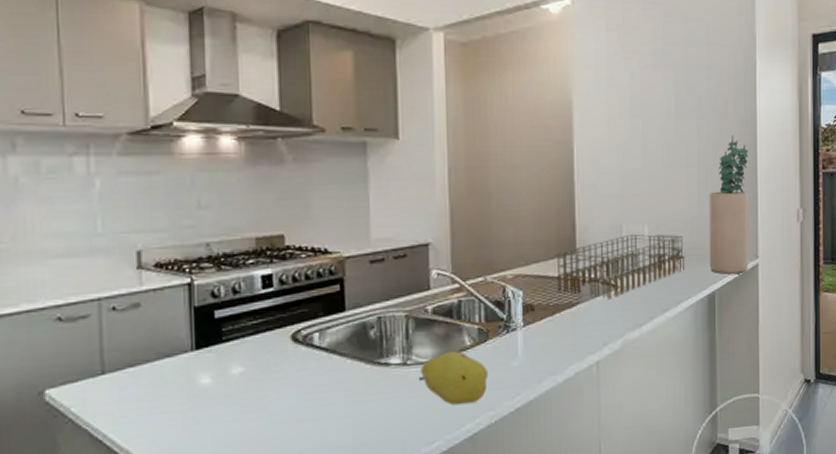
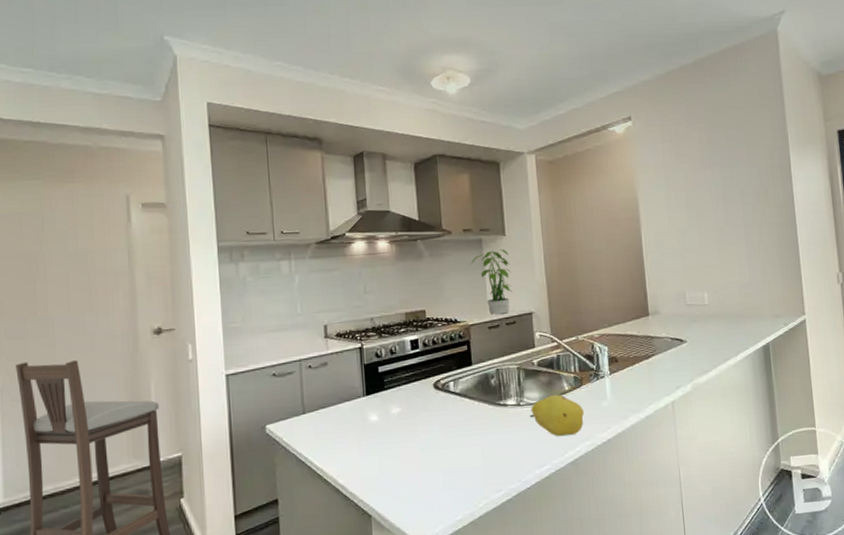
potted plant: none [348,157,405,245] -> present [470,249,513,315]
dish rack: present [556,233,685,300] -> none [634,298,742,352]
vase: present [708,135,749,274] -> none [757,216,797,329]

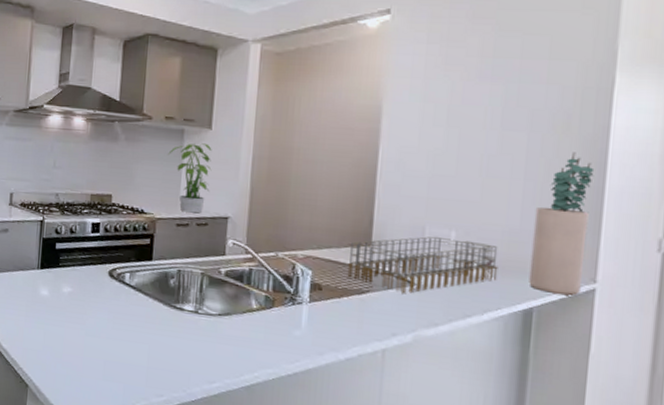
fruit: present [529,394,585,436] -> none [206,309,271,358]
dish rack: none [634,298,742,352] -> present [347,236,498,294]
vase: none [757,216,797,329] -> present [528,152,595,296]

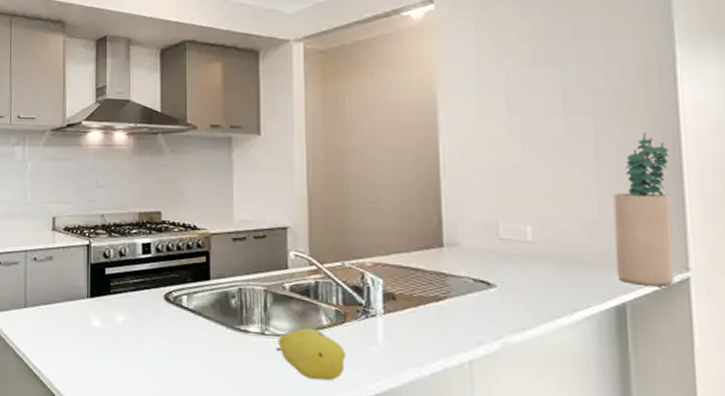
potted plant: present [167,142,212,214] -> none [216,150,265,225]
fruit: none [206,309,271,358] -> present [275,327,347,380]
dish rack: present [347,236,498,294] -> none [420,232,583,298]

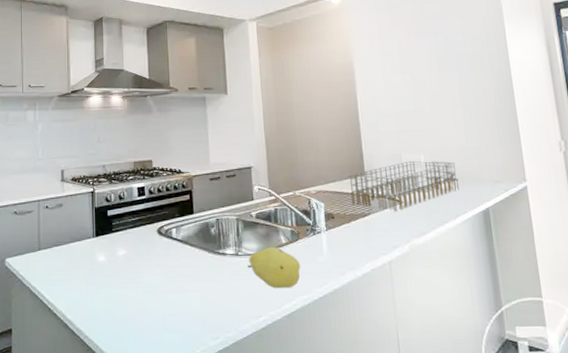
dish rack: none [420,232,583,298] -> present [350,160,460,212]
vase: present [612,132,674,286] -> none [474,83,518,194]

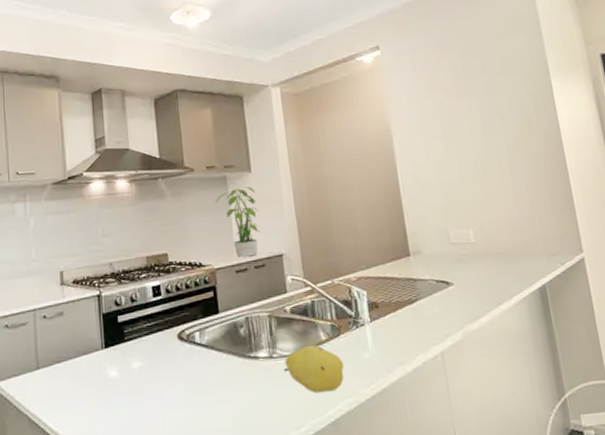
potted plant: none [194,107,233,167] -> present [214,186,261,258]
dish rack: present [350,160,460,212] -> none [393,235,513,296]

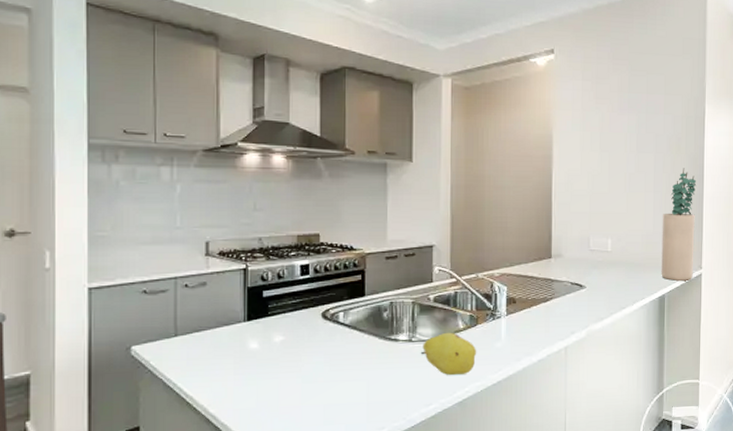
potted plant: present [214,186,261,258] -> none [372,175,415,245]
vase: none [525,146,574,269] -> present [661,168,697,281]

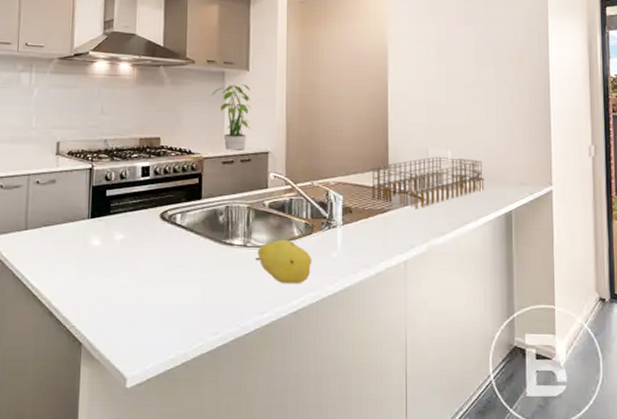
potted plant: none [372,175,415,245] -> present [210,83,251,150]
dish rack: none [535,244,641,297] -> present [371,156,485,209]
vase: present [661,168,697,281] -> none [506,80,543,197]

